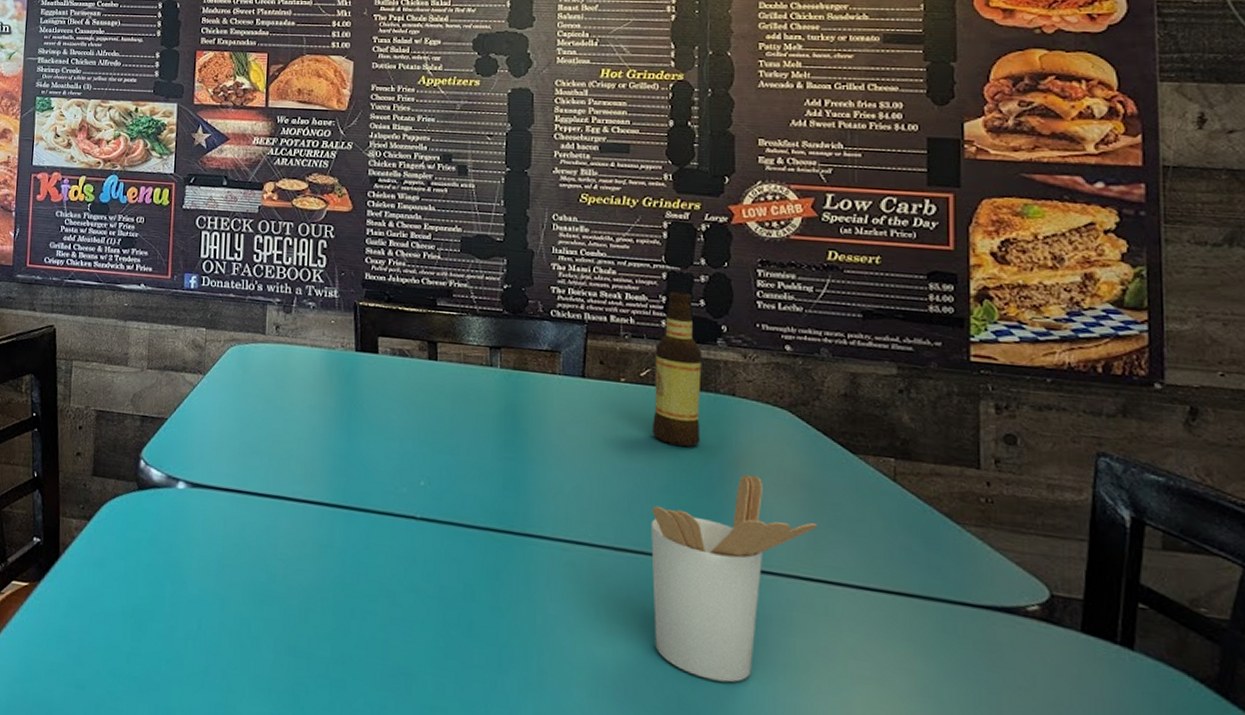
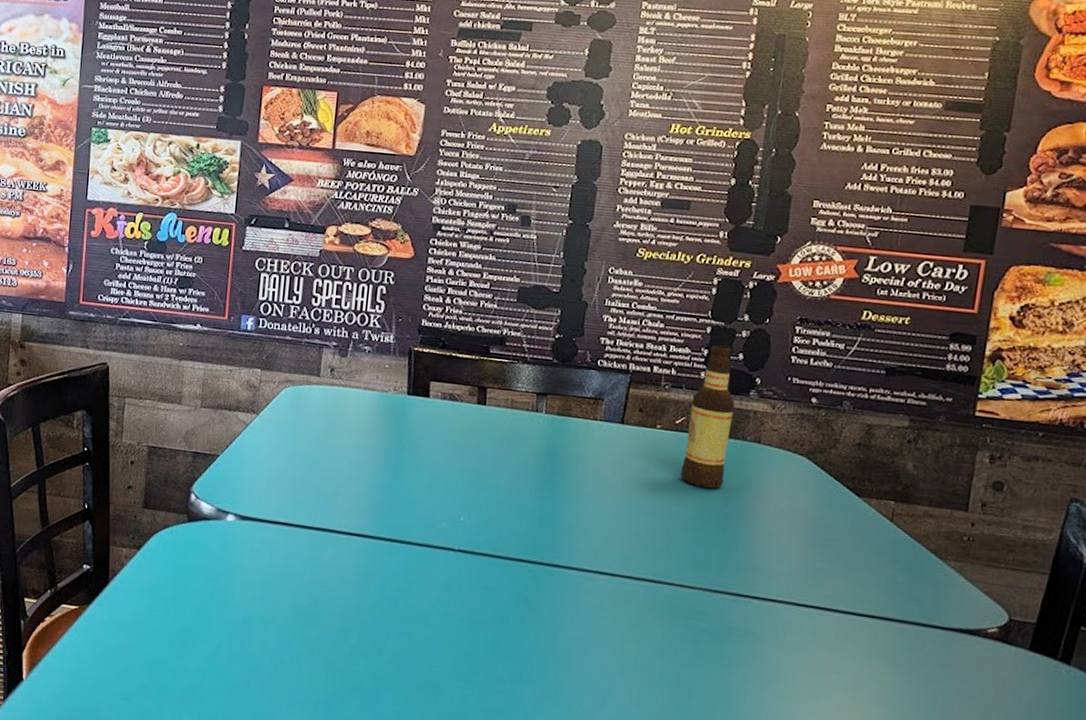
utensil holder: present [651,474,817,683] -> none [661,514,818,693]

